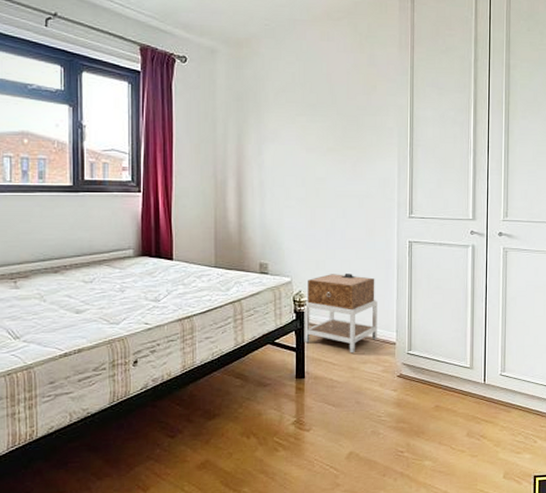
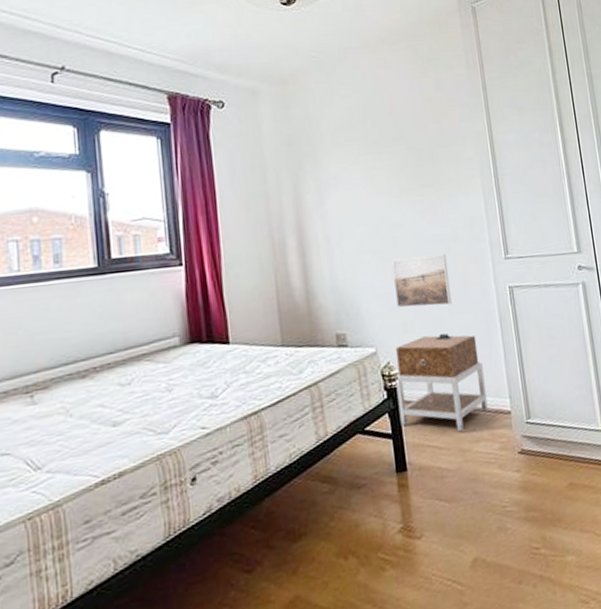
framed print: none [312,207,360,251] -> present [391,253,453,308]

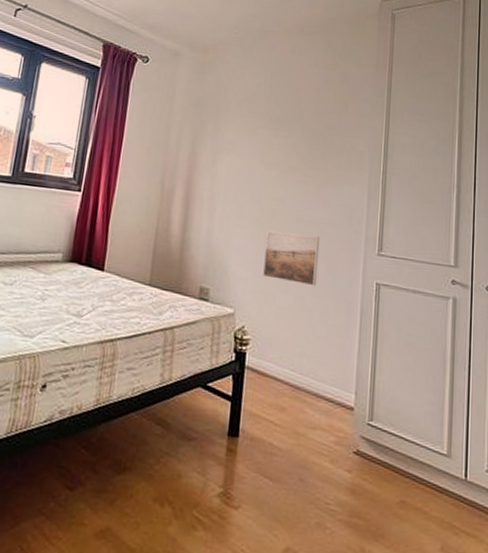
nightstand: present [395,333,488,432] -> none [242,310,334,414]

